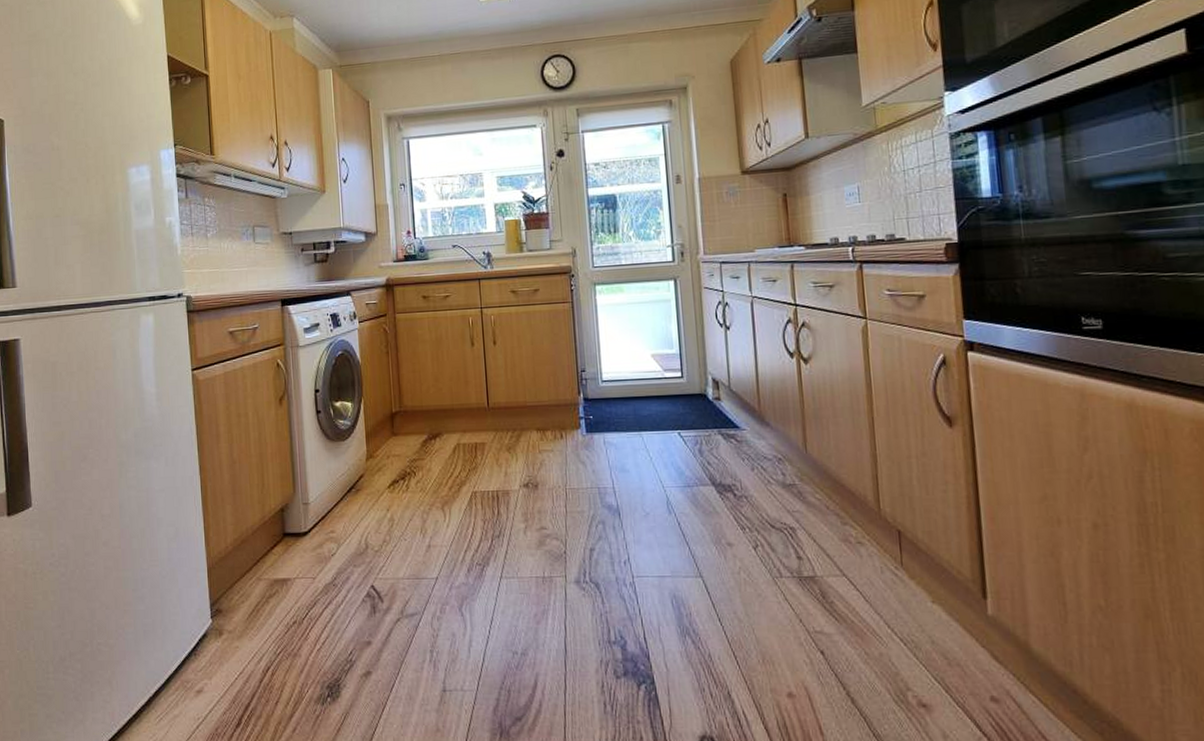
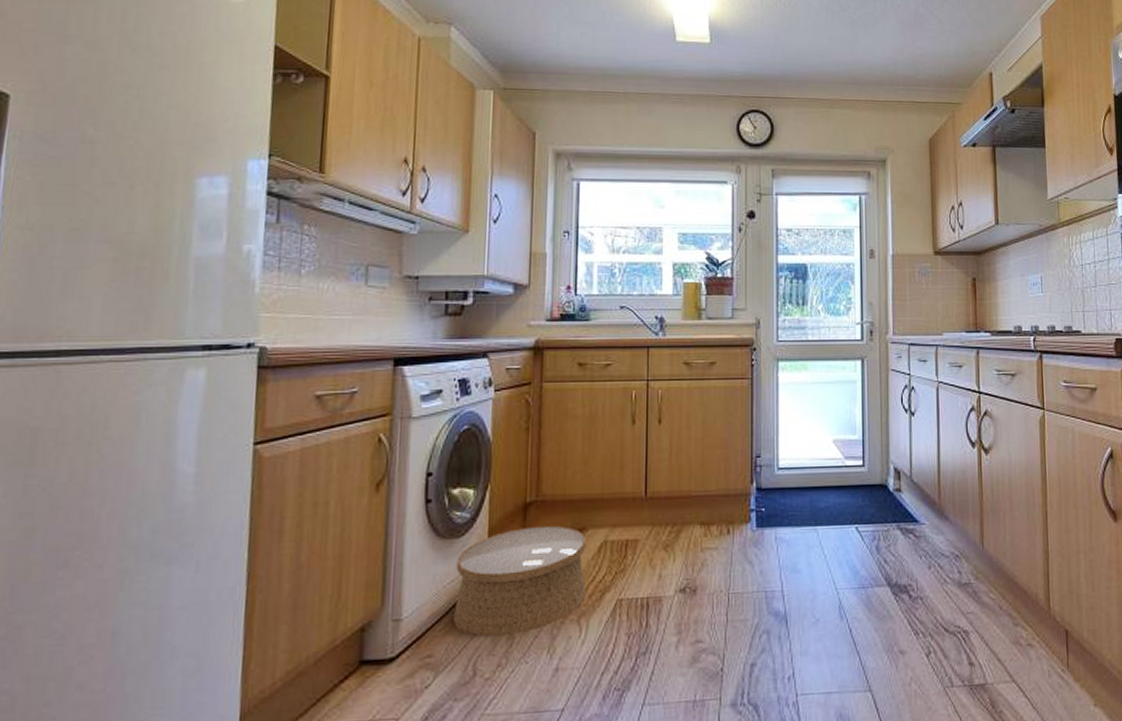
woven basket: none [344,431,446,518] -> present [454,525,587,636]

